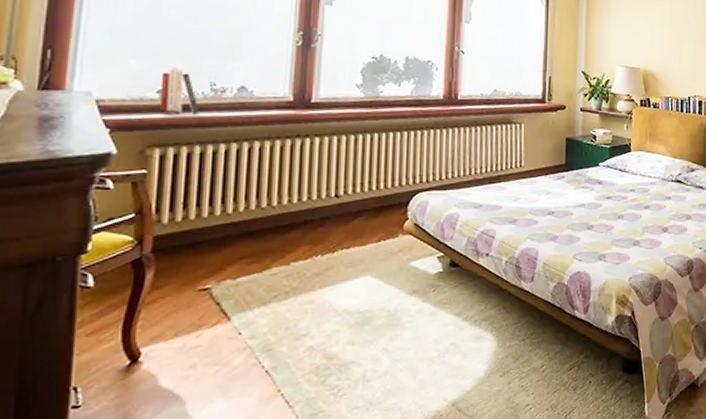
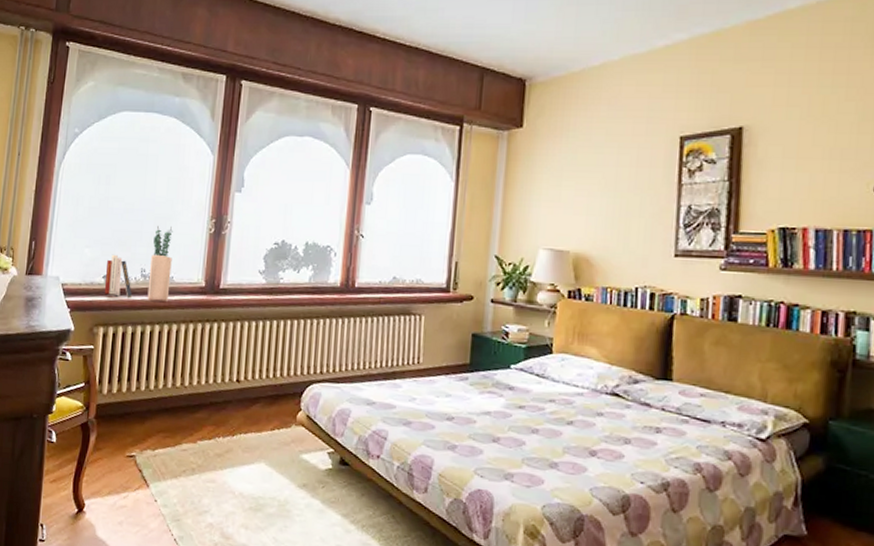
vase: none [219,37,251,119] -> present [147,226,173,303]

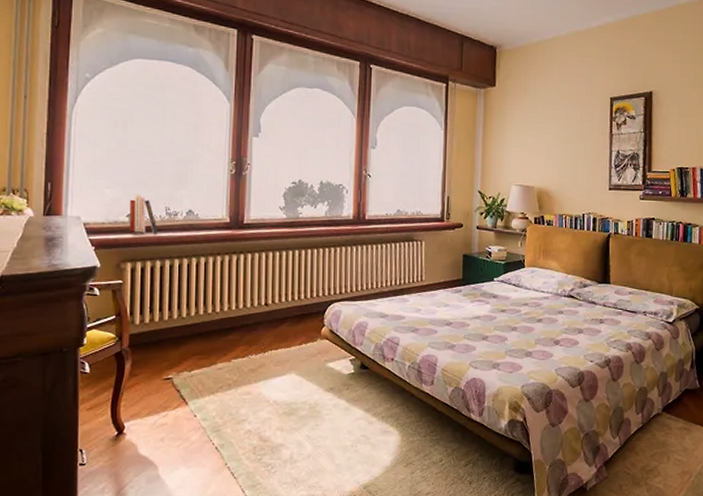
vase: present [147,226,173,303] -> none [173,168,196,238]

